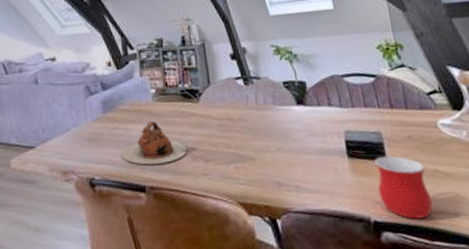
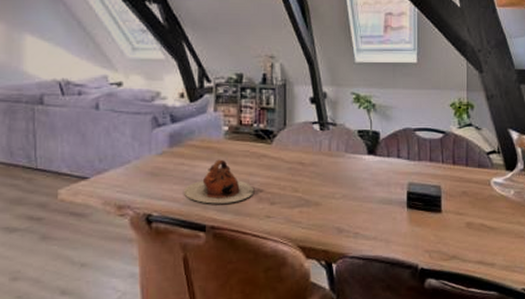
mug: present [374,156,433,219] -> none [430,209,474,268]

